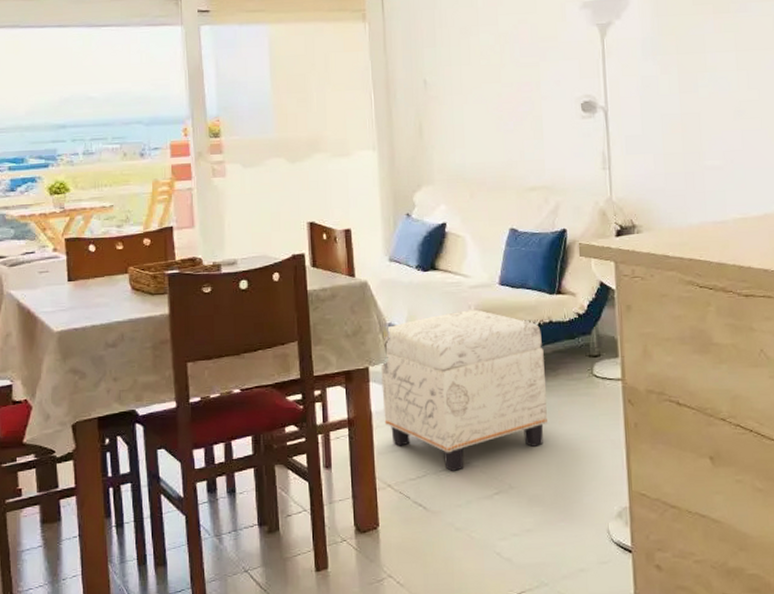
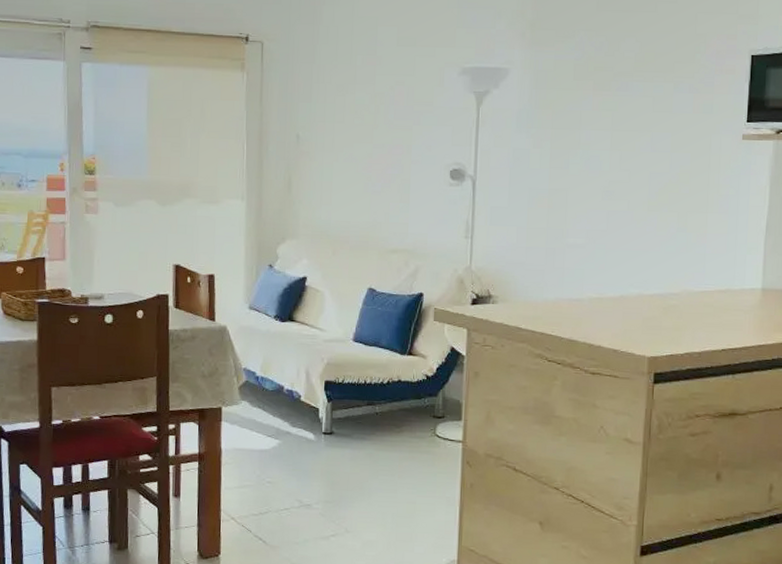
ottoman: present [381,309,547,471] -> none [232,362,390,511]

